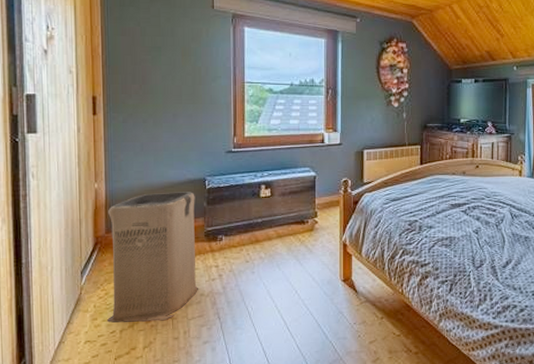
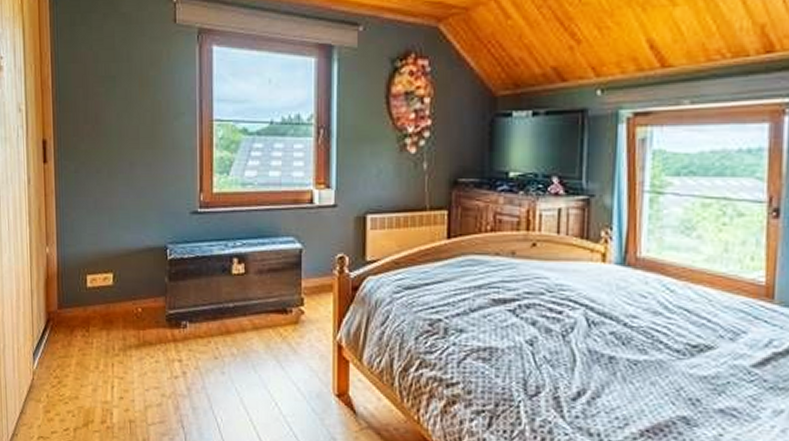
laundry basket: present [107,192,198,323] -> none [60,261,159,422]

